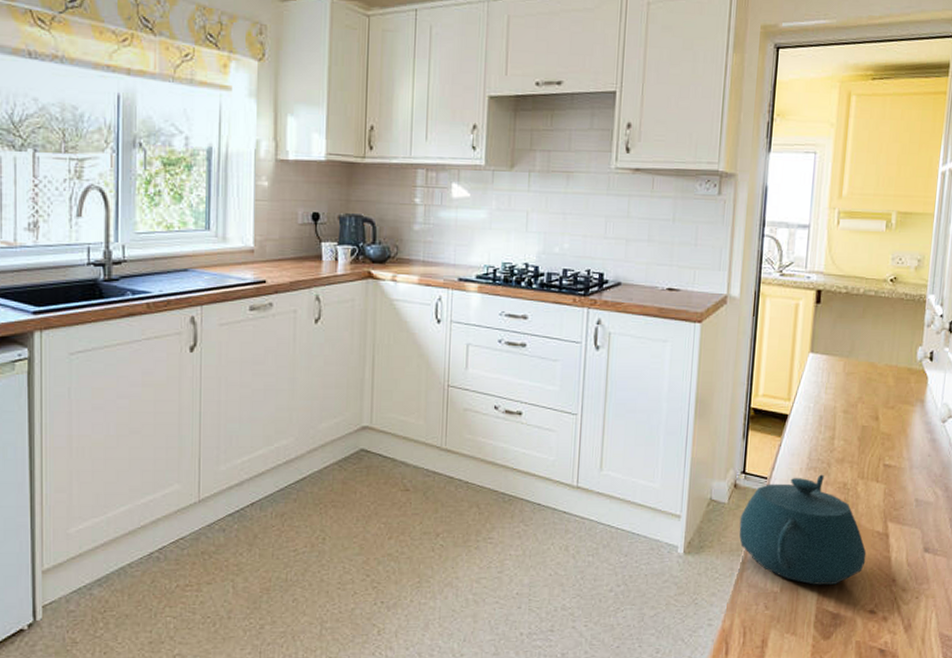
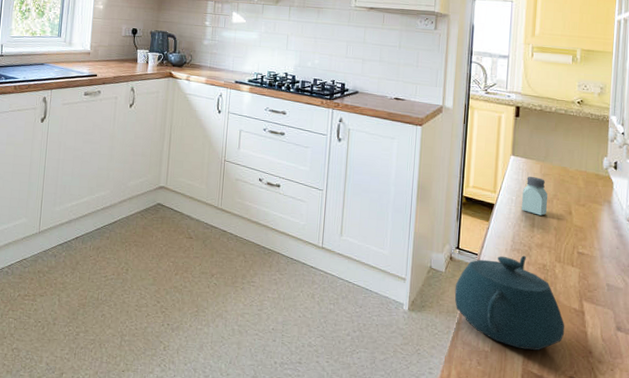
saltshaker: none [820,377,852,424] -> present [522,177,548,216]

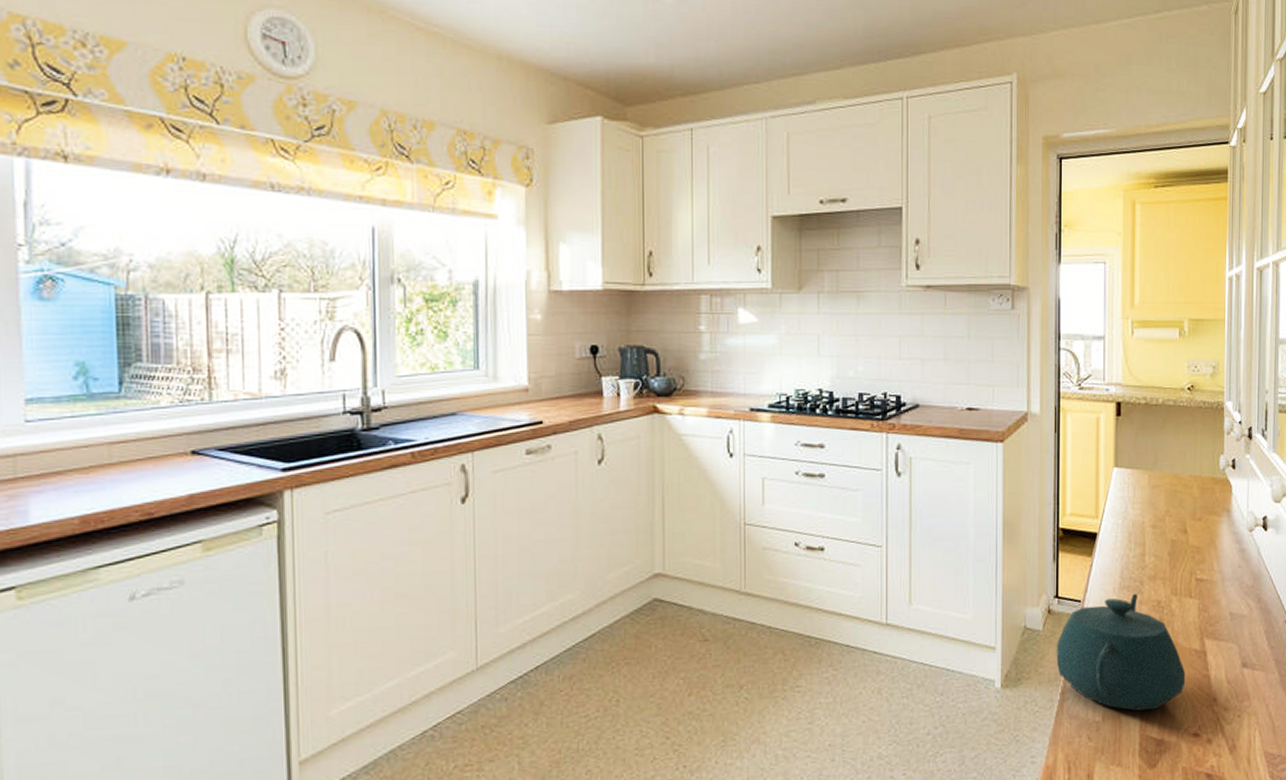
saltshaker: present [522,177,548,216] -> none [1129,491,1160,540]

